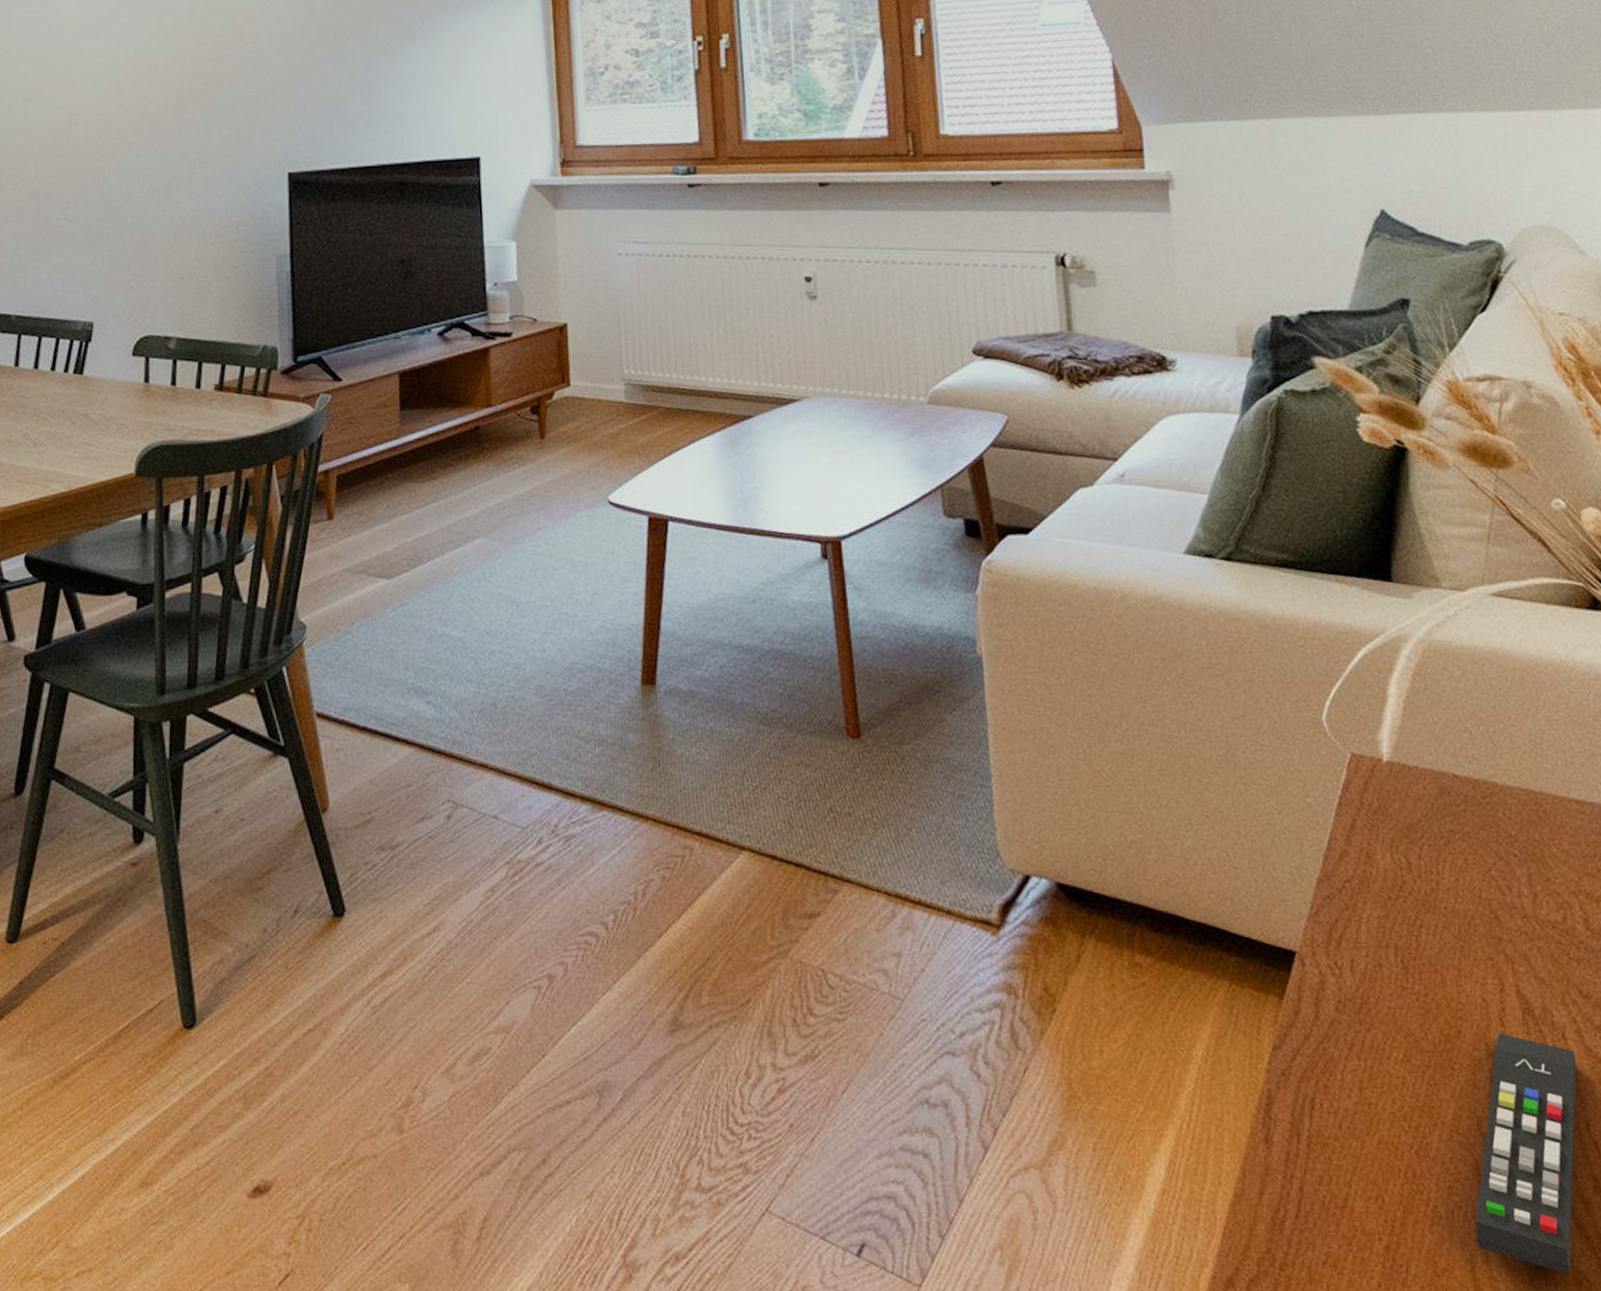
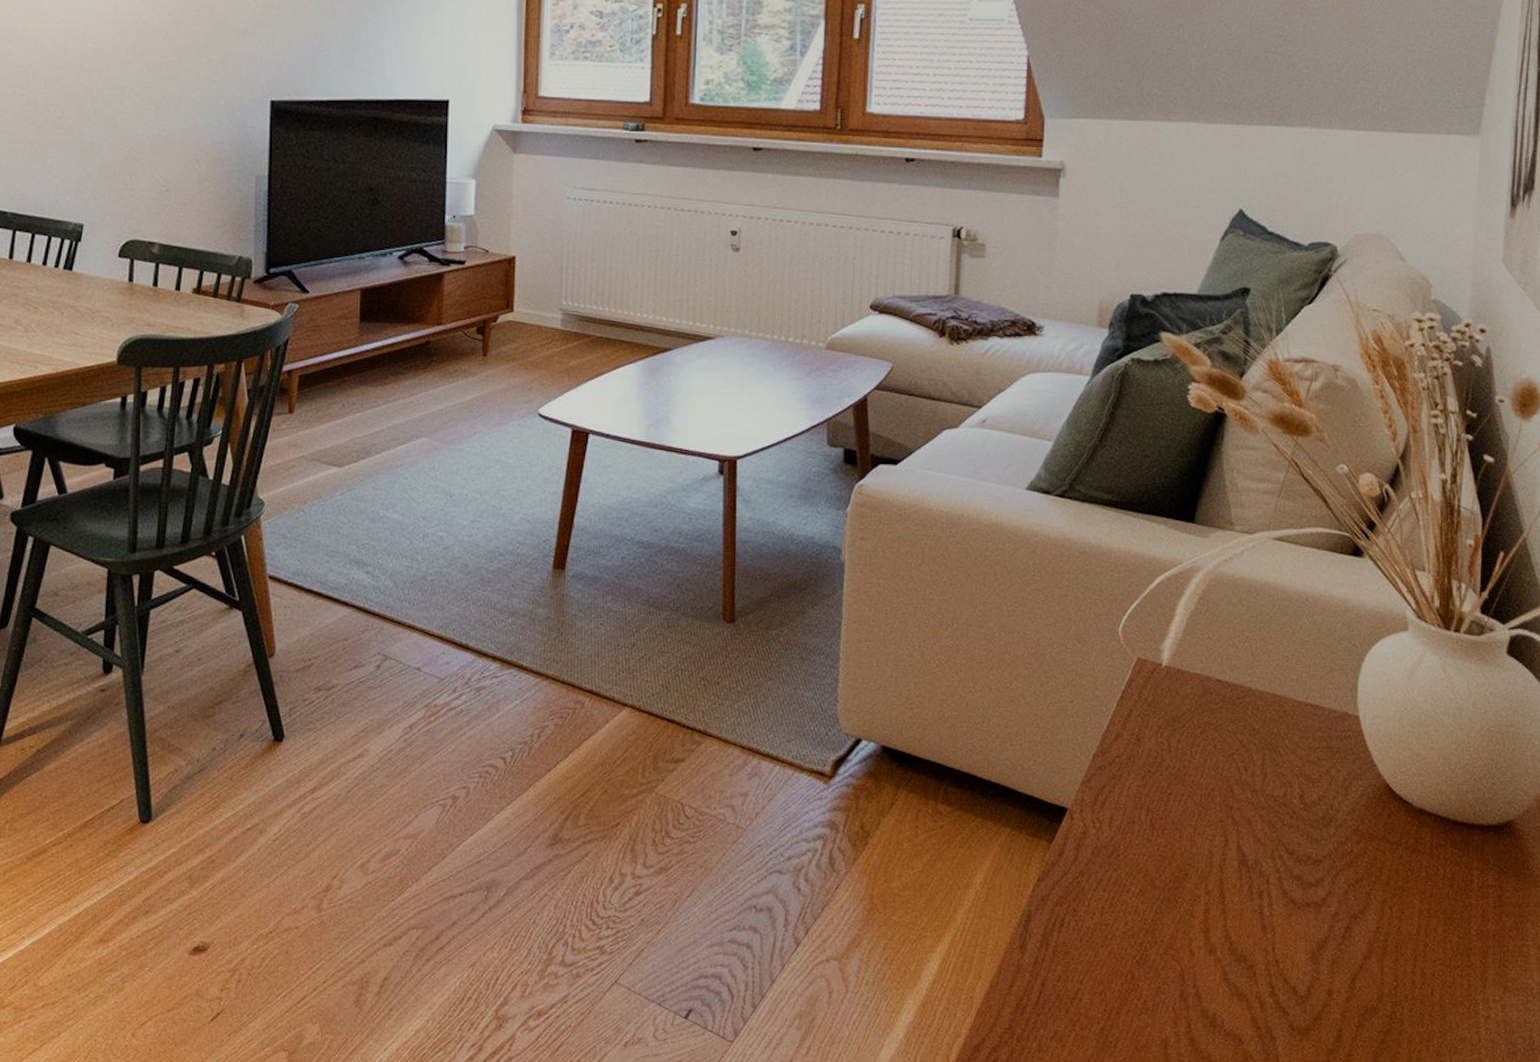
remote control: present [1474,1033,1577,1276] -> none [1172,877,1274,1054]

